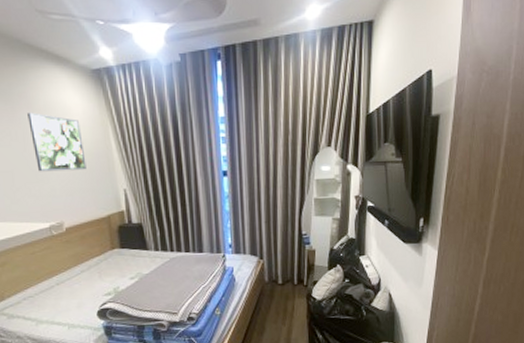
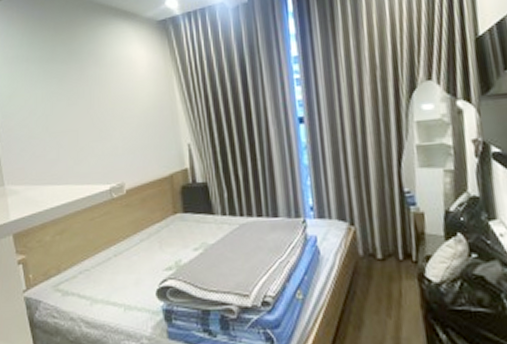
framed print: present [28,112,87,172] -> none [95,69,150,130]

